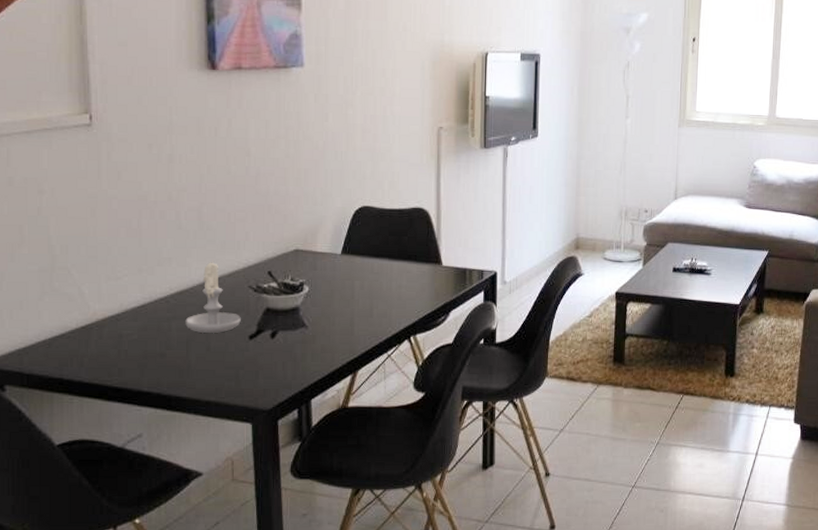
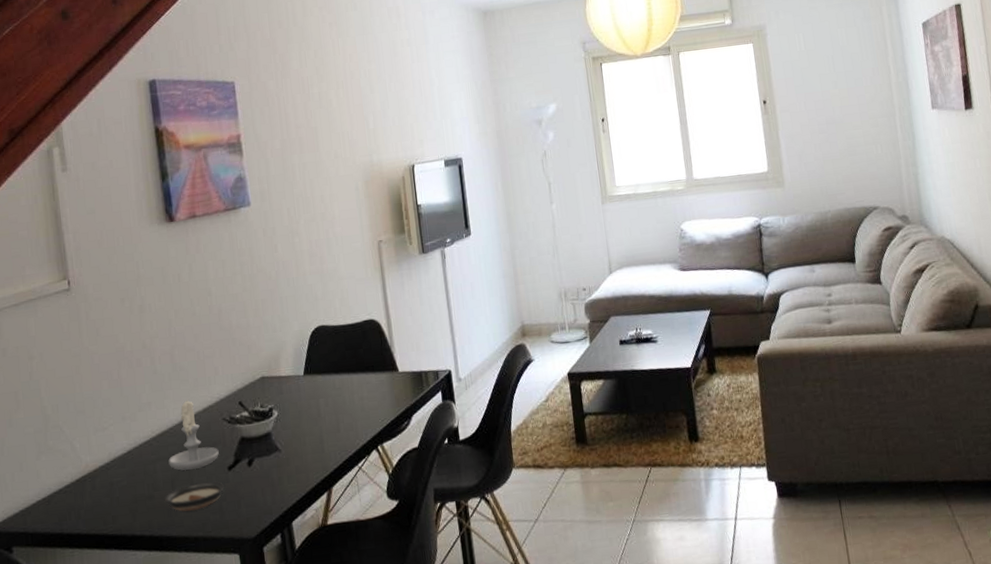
saucer: none [176,347,243,374] -> present [164,481,224,512]

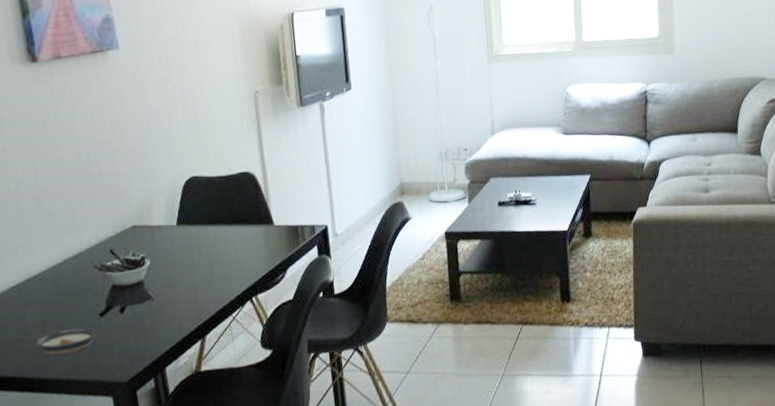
candle: present [168,398,219,471] -> none [38,245,90,316]

